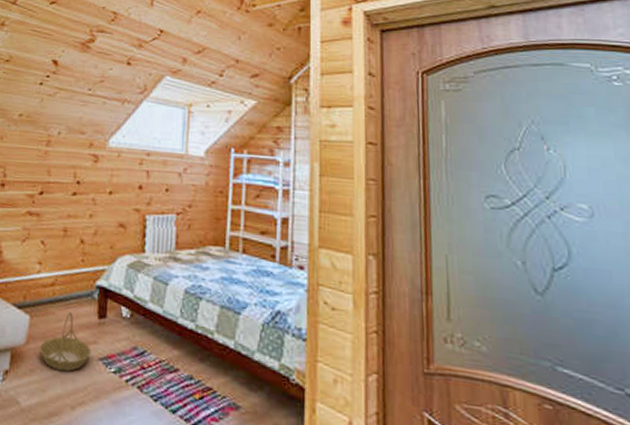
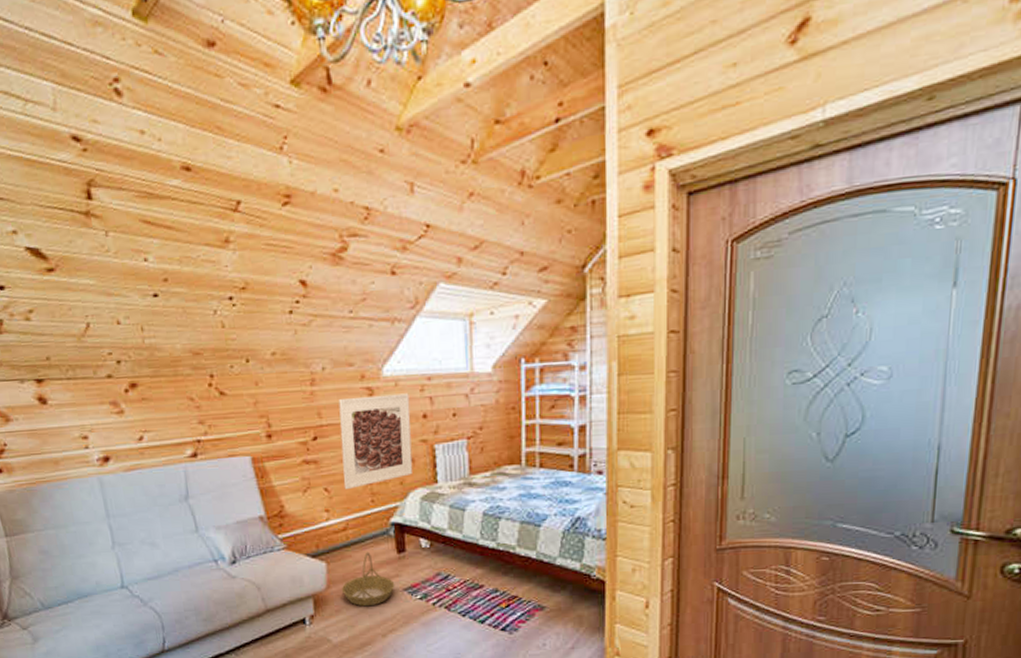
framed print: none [59,161,129,246] -> present [338,393,413,490]

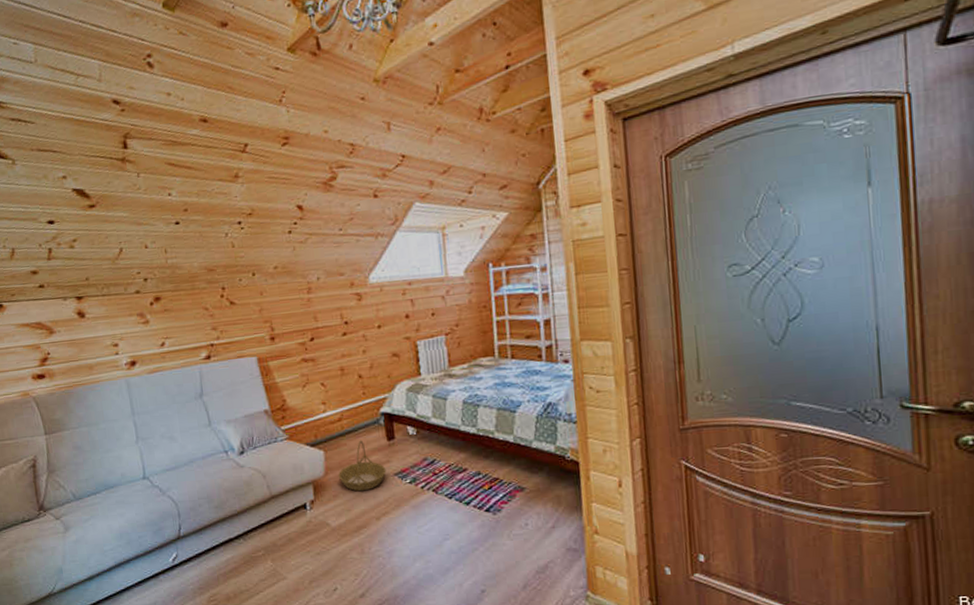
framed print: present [338,393,413,490] -> none [332,297,399,385]

